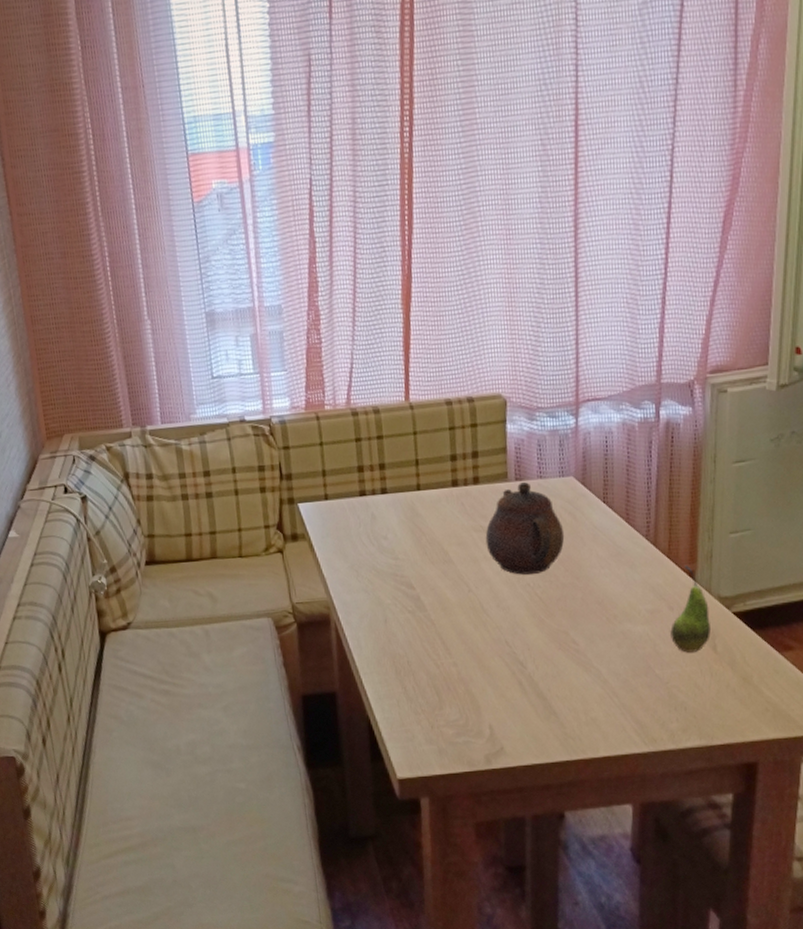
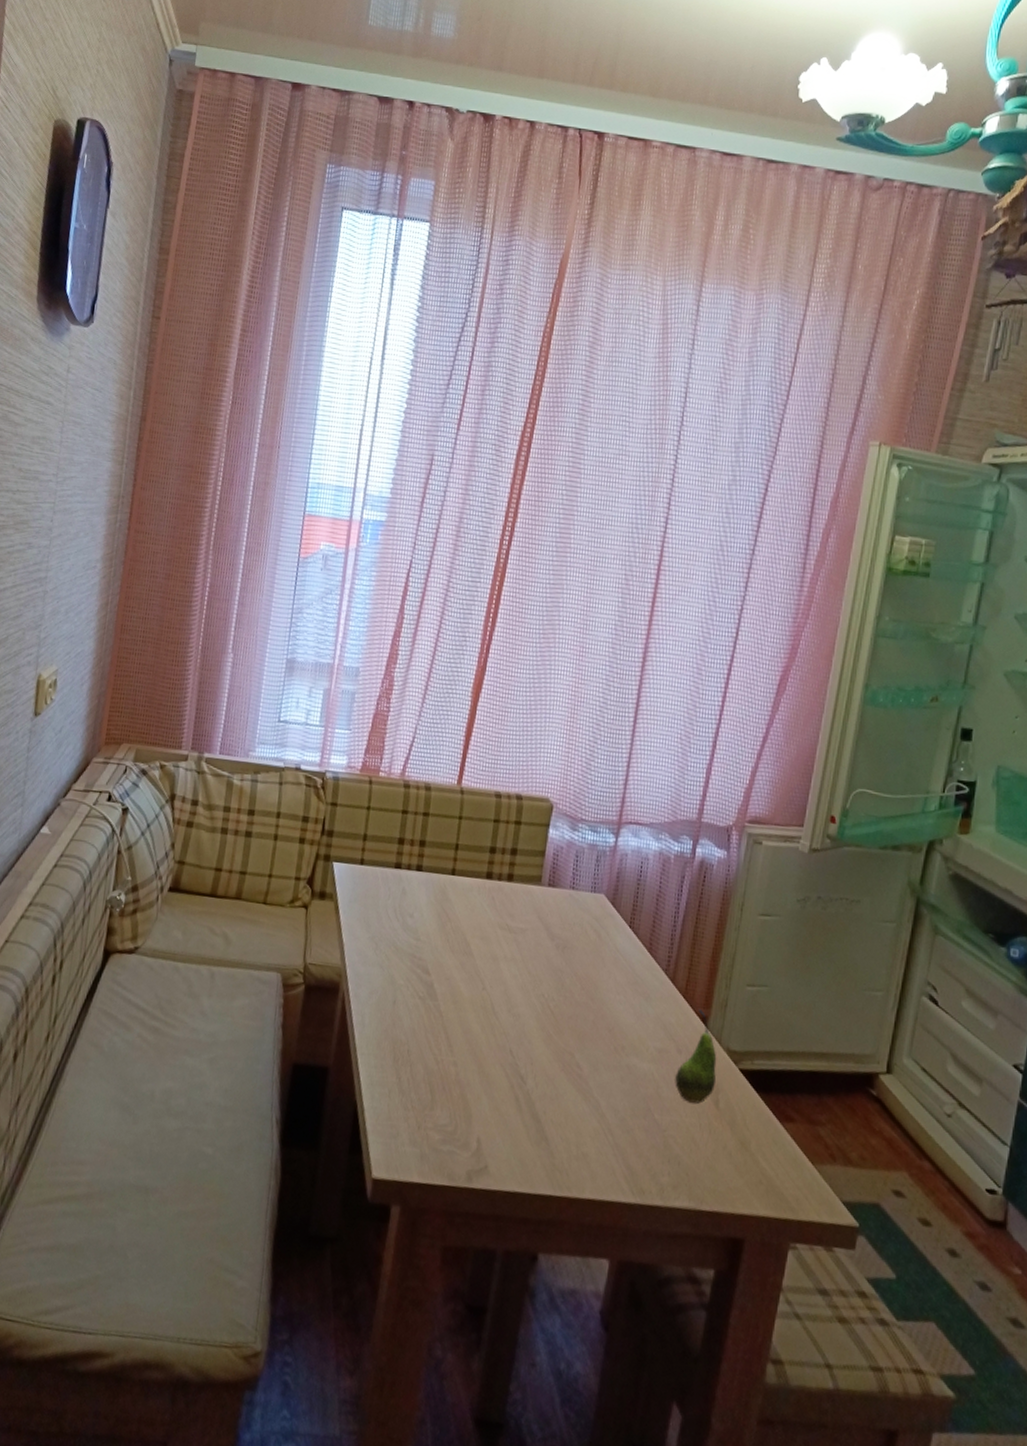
teapot: present [485,482,565,575] -> none [508,889,587,986]

